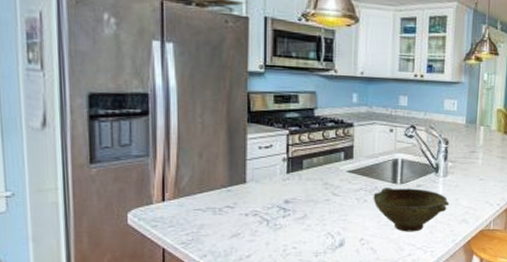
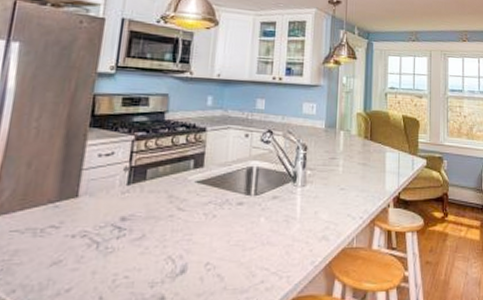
bowl: present [373,188,450,232] -> none [223,200,309,253]

